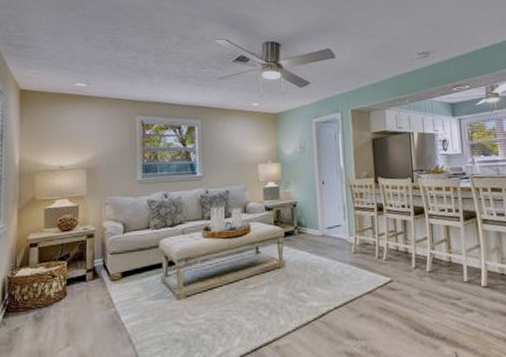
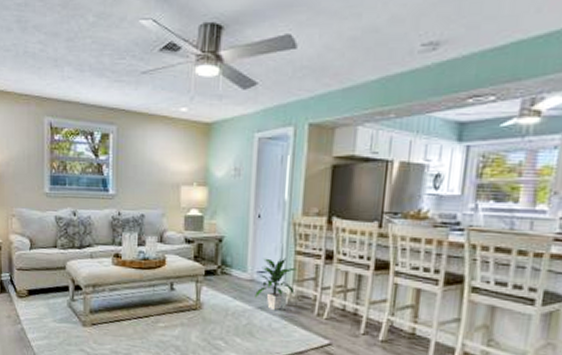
indoor plant: none [327,213,360,258] -> present [255,257,300,310]

